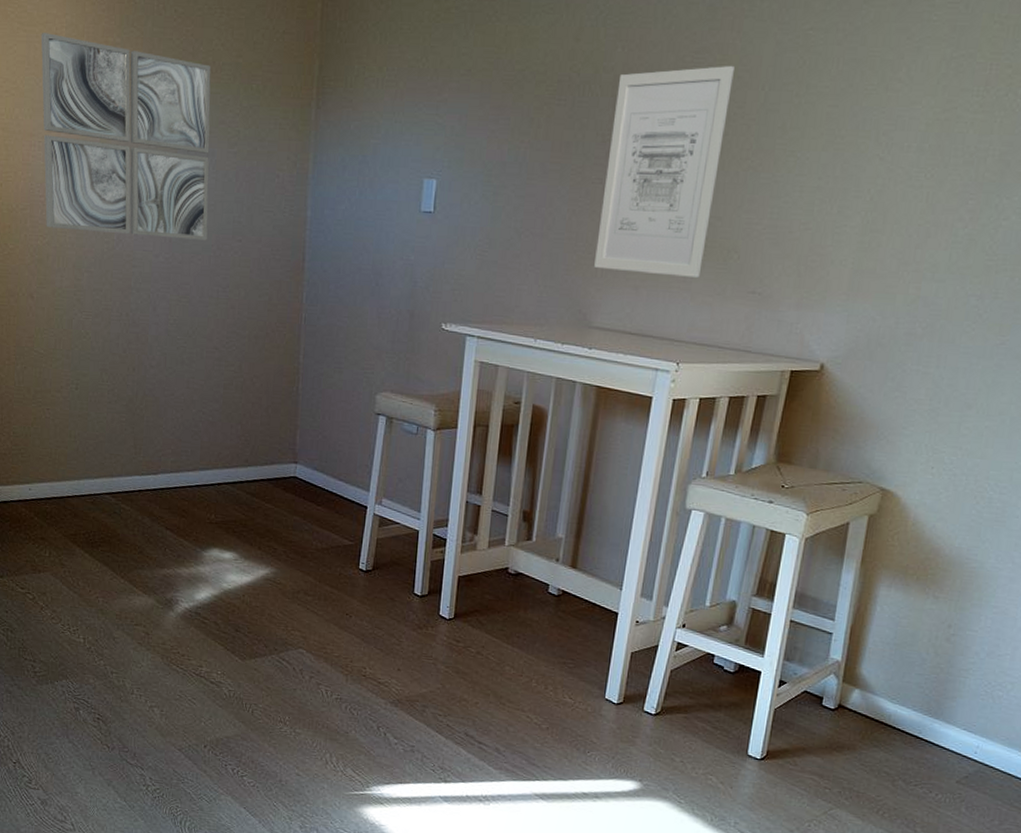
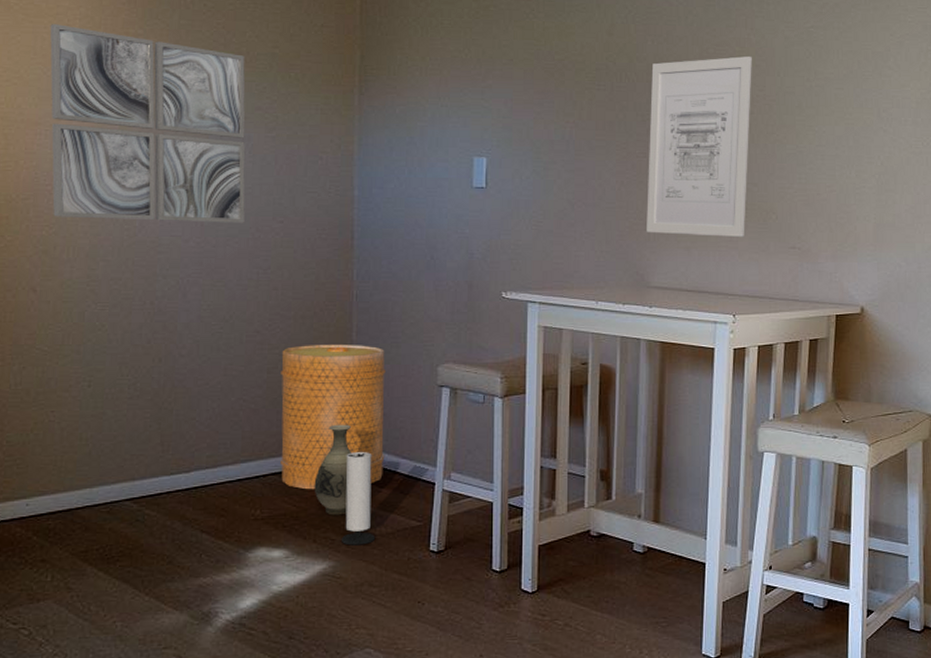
basket: none [233,364,328,502] -> present [280,345,386,490]
vase: none [260,442,296,527] -> present [314,424,352,516]
speaker: none [283,470,313,557] -> present [342,452,374,546]

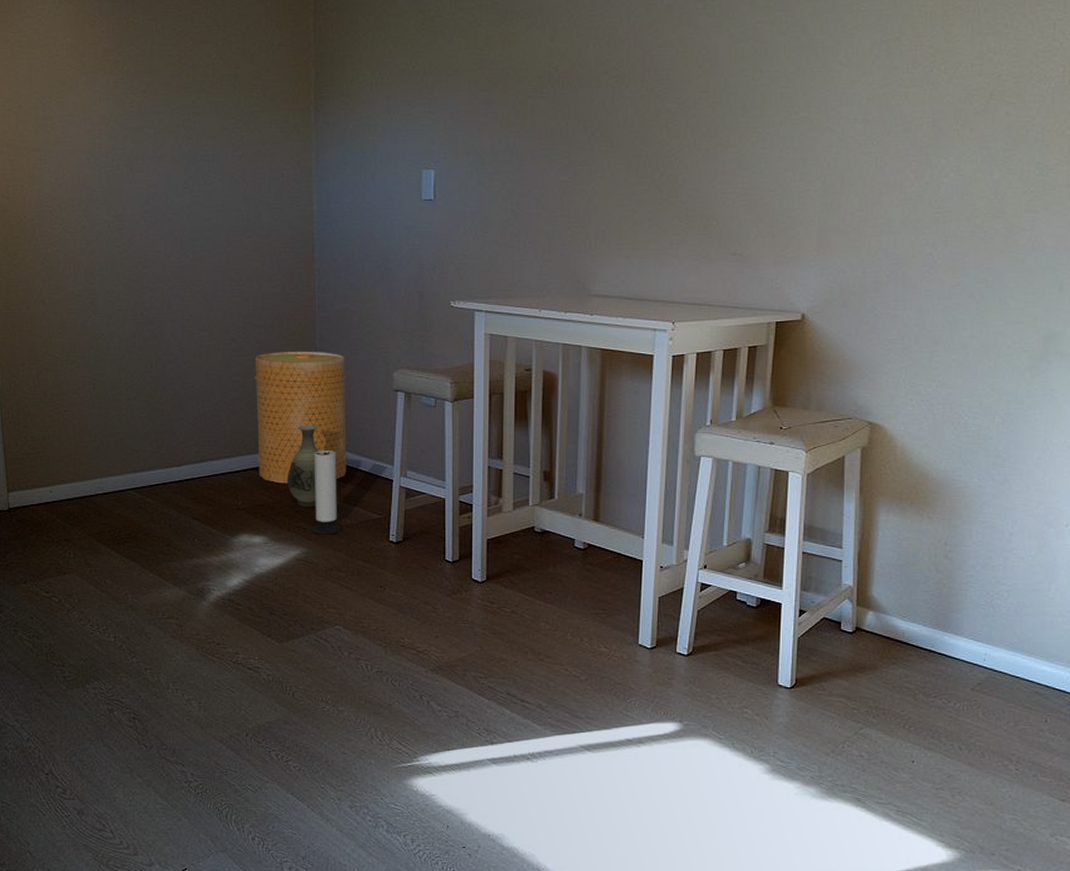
wall art: present [49,24,245,223] -> none [42,55,217,239]
wall art: present [647,55,752,237] -> none [588,56,695,244]

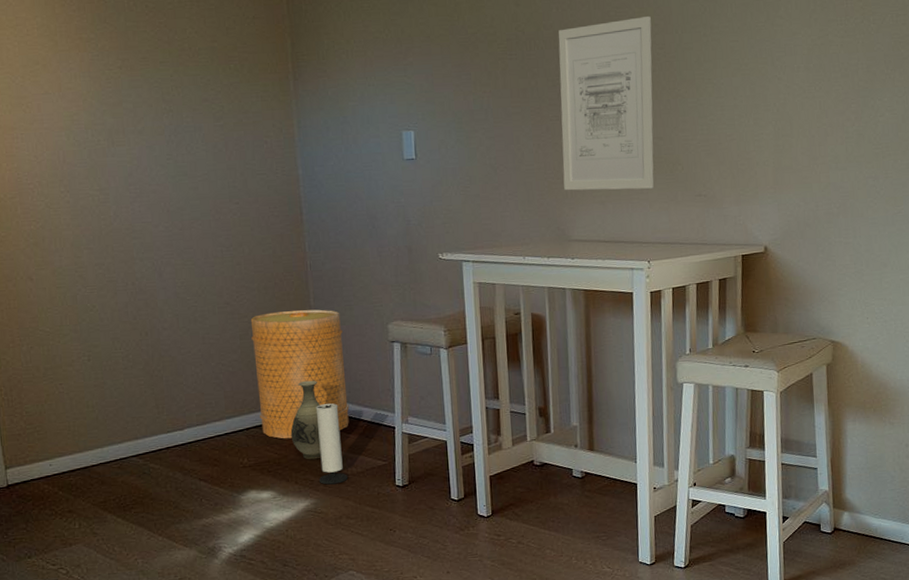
wall art: none [588,56,695,244] -> present [558,15,654,191]

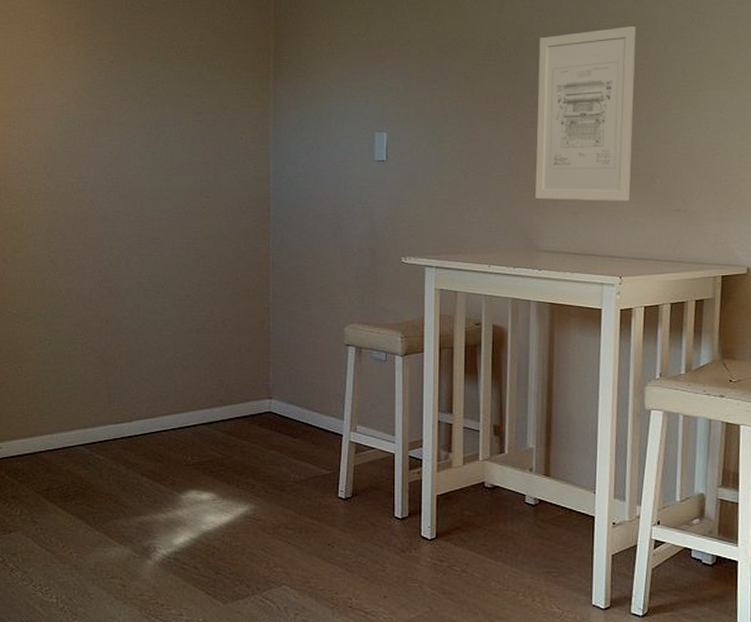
basket: present [250,309,349,439] -> none [208,307,298,439]
vase: present [290,380,322,460] -> none [237,380,269,463]
speaker: present [315,403,347,485] -> none [261,405,289,491]

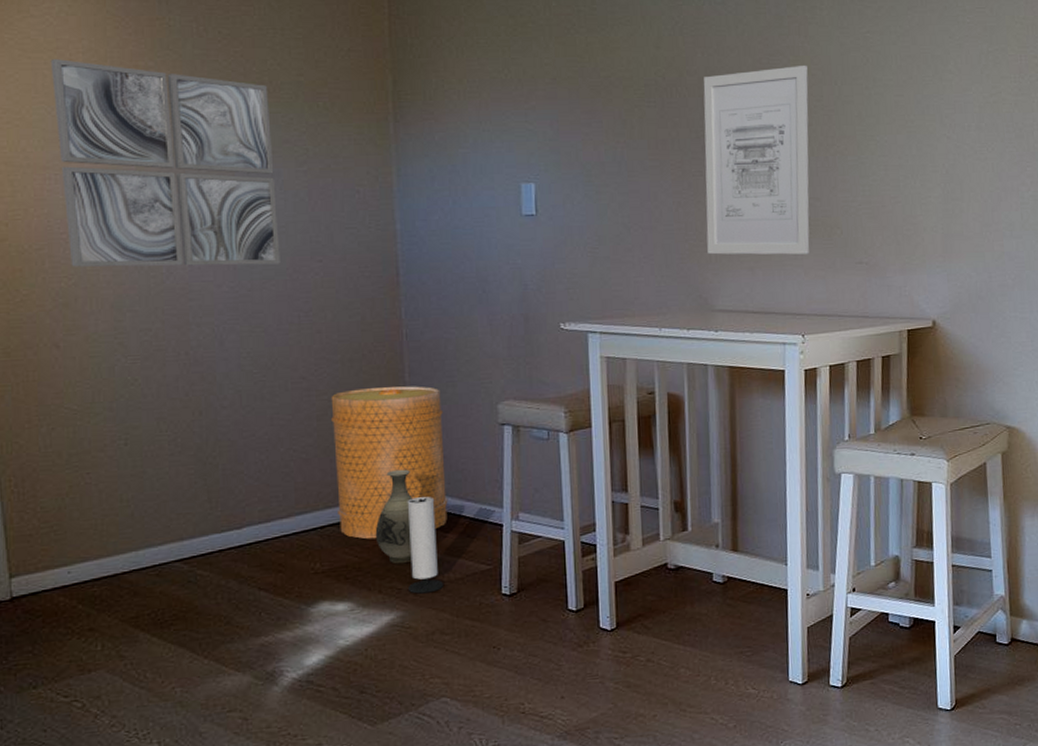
wall art: none [17,29,177,199] -> present [50,59,280,267]
basket: none [208,307,298,439] -> present [331,386,448,540]
vase: none [237,380,269,463] -> present [375,469,413,564]
speaker: none [261,405,289,491] -> present [407,497,443,594]

